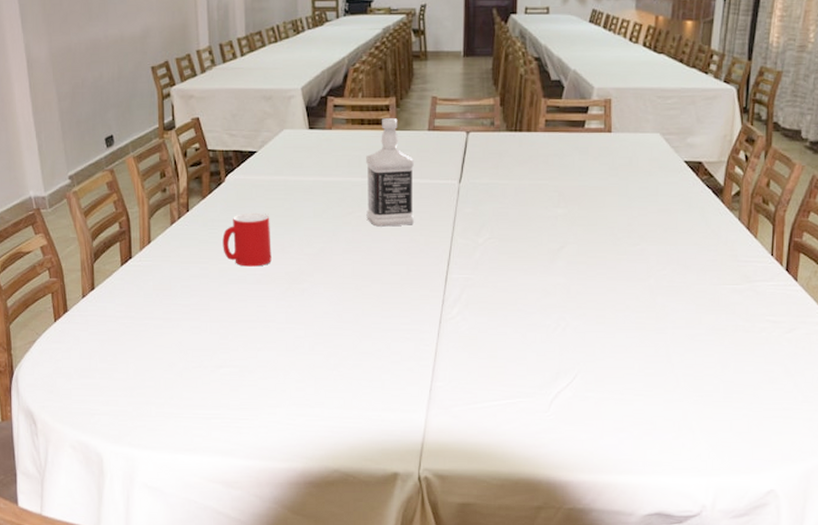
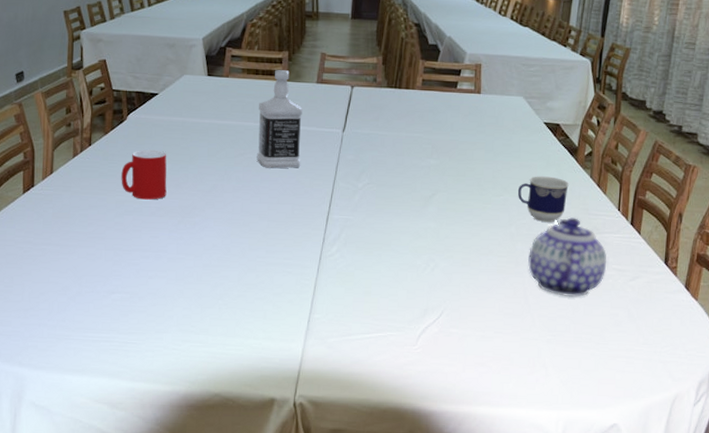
cup: none [656,221,715,272] -> present [517,176,570,222]
teapot: none [670,266,760,354] -> present [528,217,607,298]

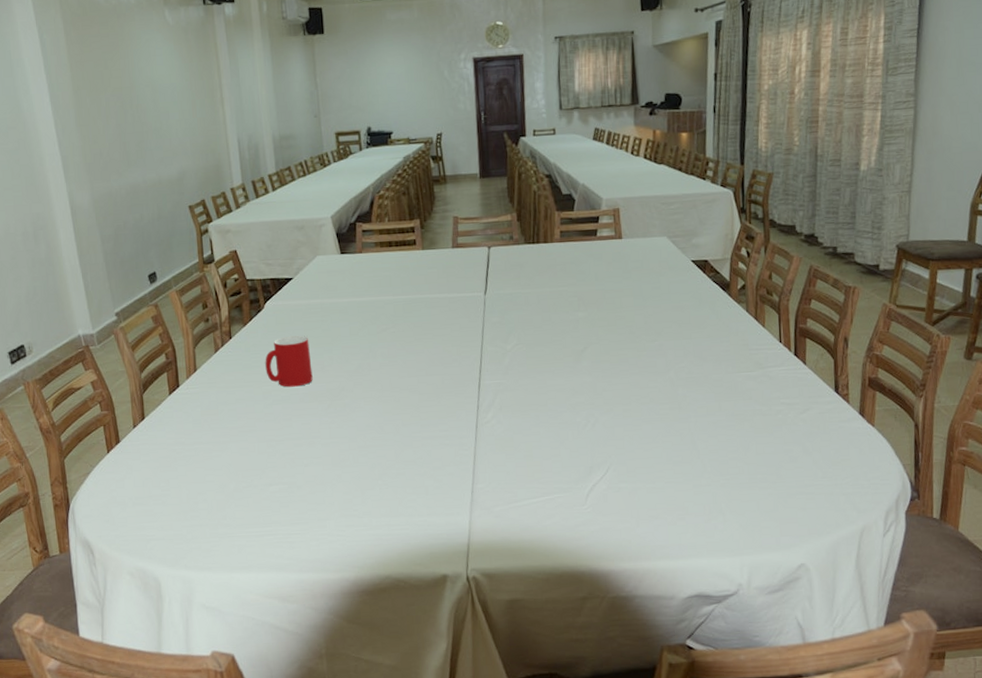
bottle: present [256,70,302,169] -> none [396,239,446,341]
cup: present [517,176,570,222] -> none [672,315,726,363]
teapot: present [528,217,607,298] -> none [691,355,774,438]

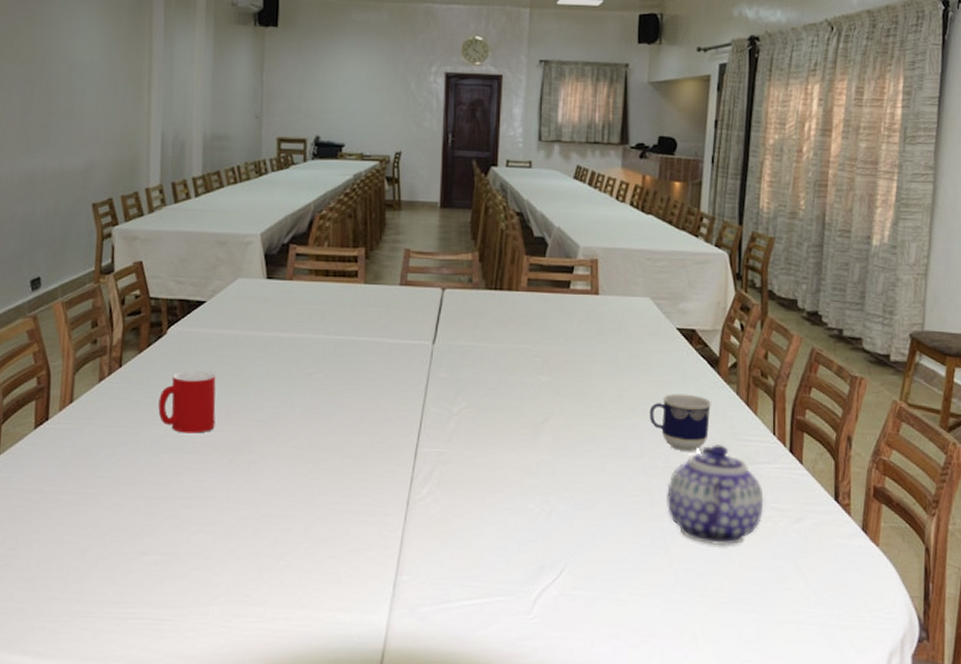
cup: none [672,315,726,363] -> present [649,394,712,451]
teapot: none [691,355,774,438] -> present [667,445,764,546]

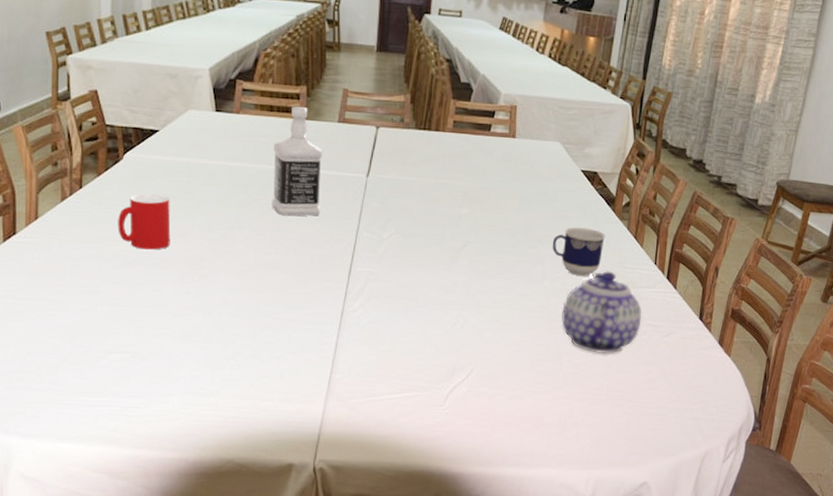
bottle: none [327,270,383,391] -> present [271,106,322,216]

